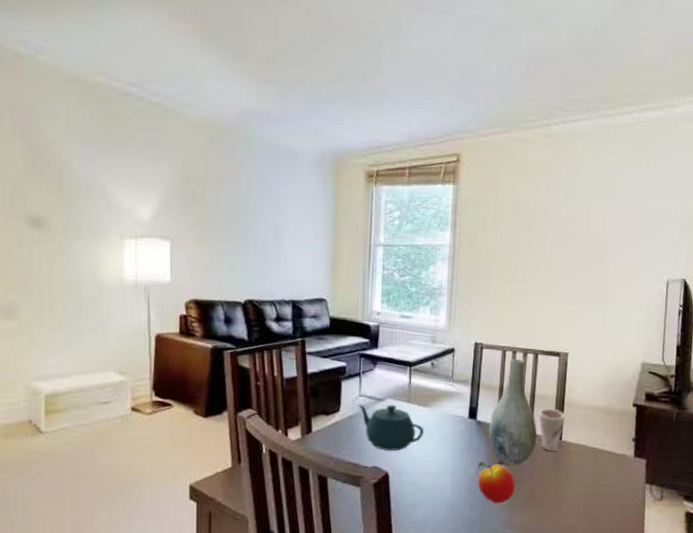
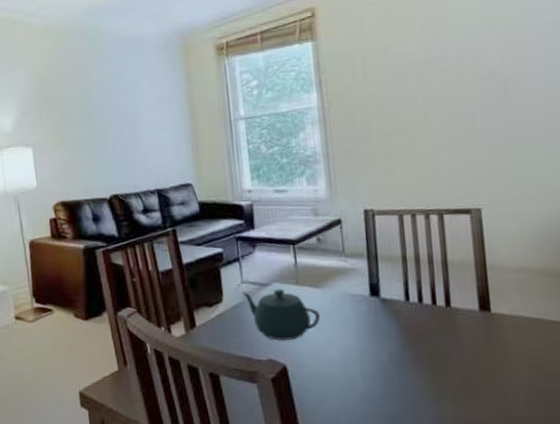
apple: present [478,462,515,504] -> none [390,345,441,394]
vase: present [488,358,538,465] -> none [395,222,459,347]
cup: present [538,408,566,452] -> none [455,275,492,327]

